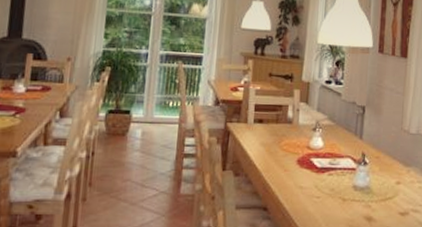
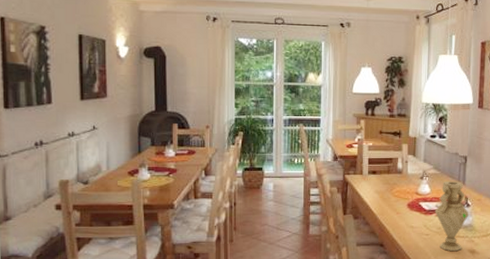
vase: none [328,133,366,217] -> present [435,180,469,251]

